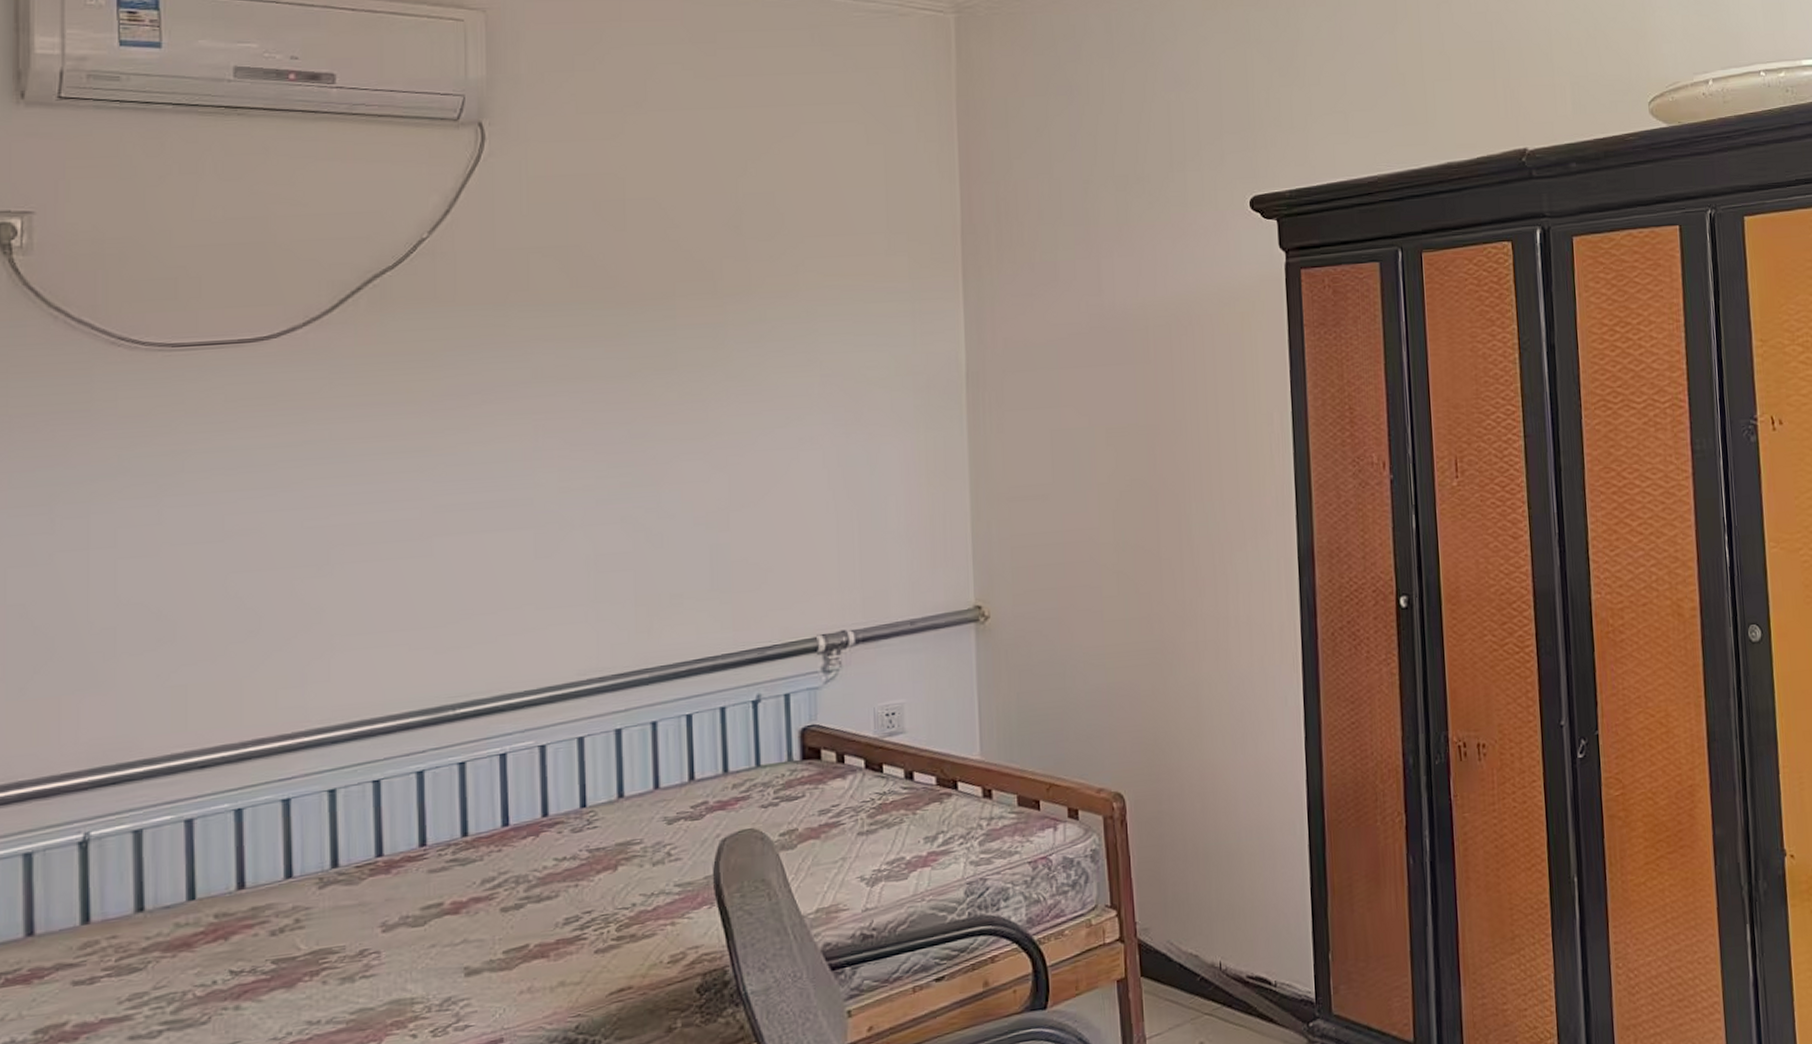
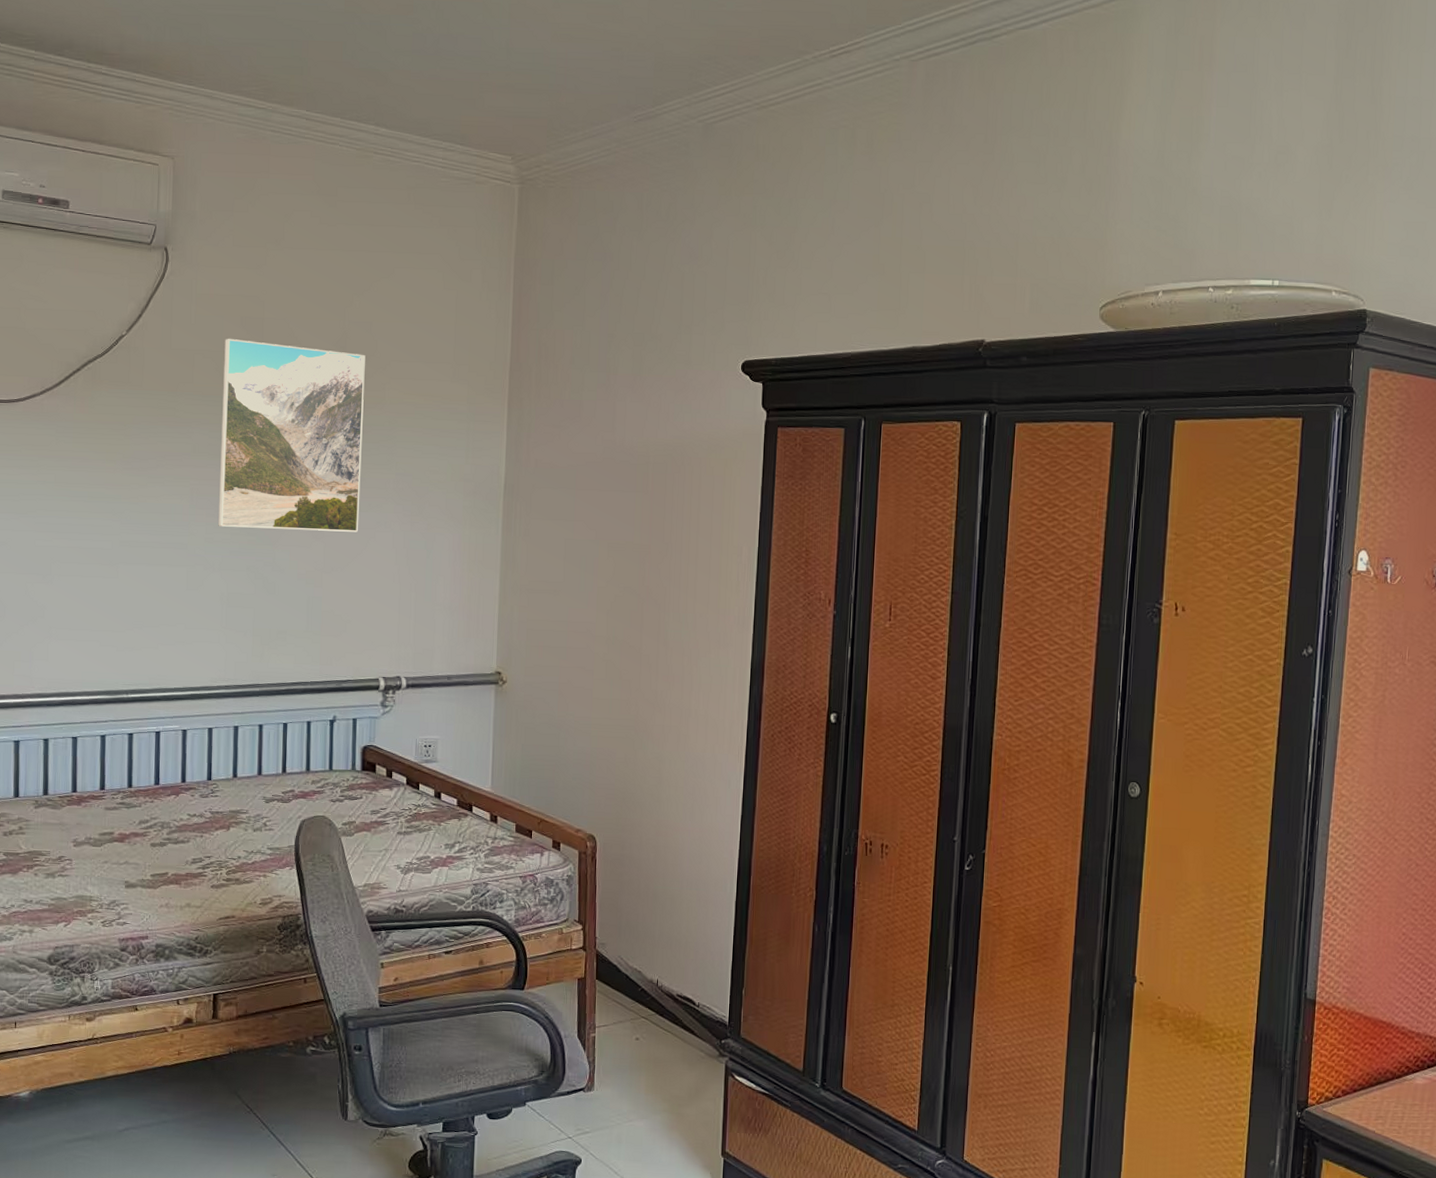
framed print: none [572,229,775,470] -> present [218,339,366,532]

